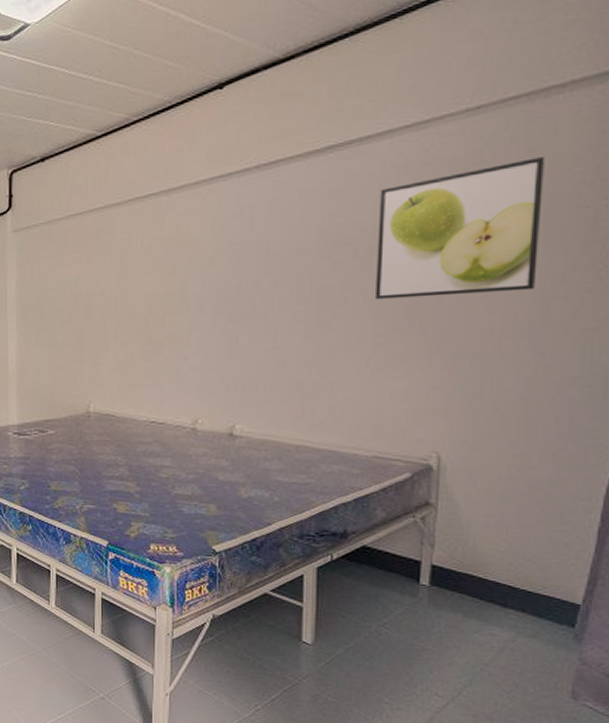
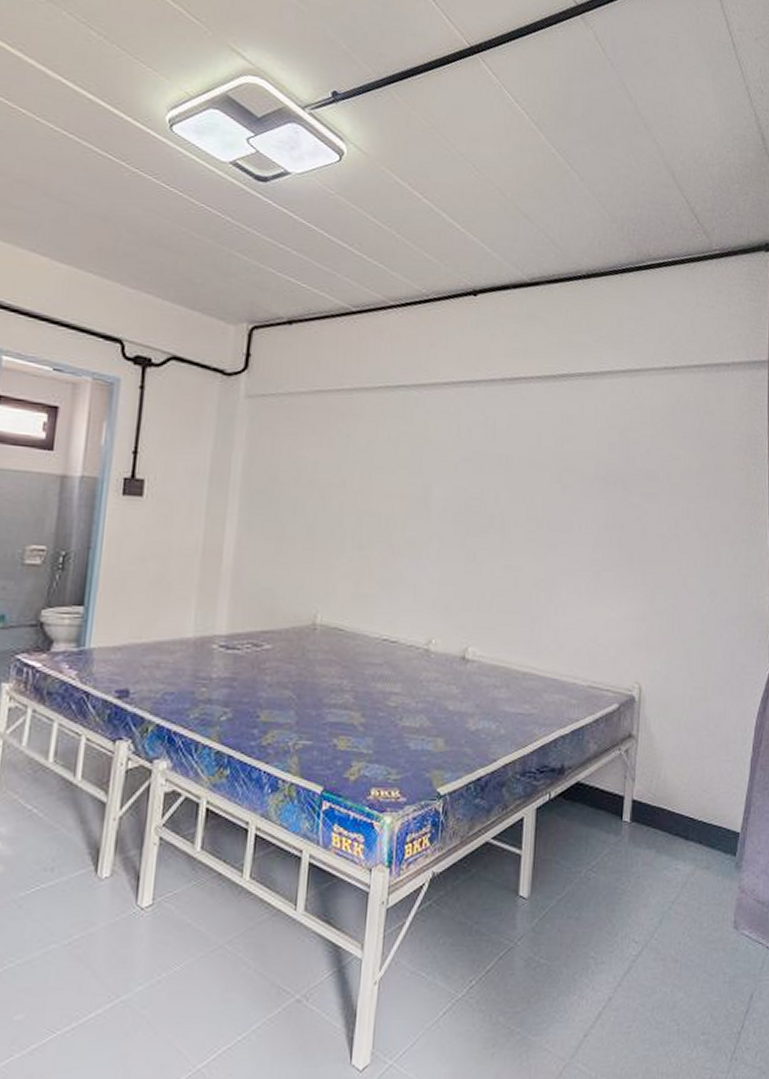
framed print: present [376,157,545,299] -> none [595,420,716,535]

